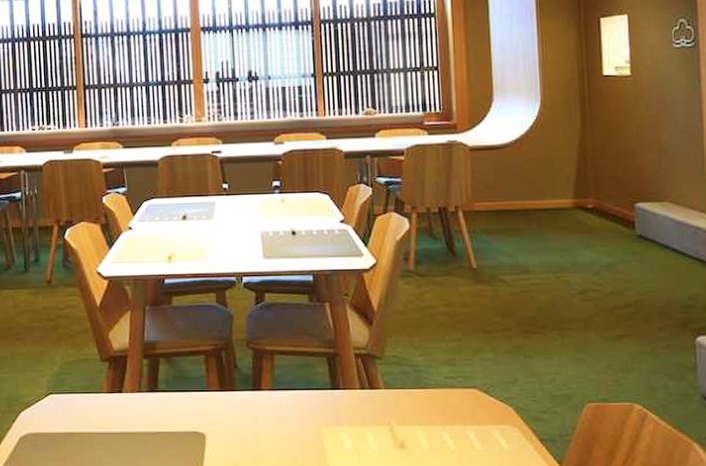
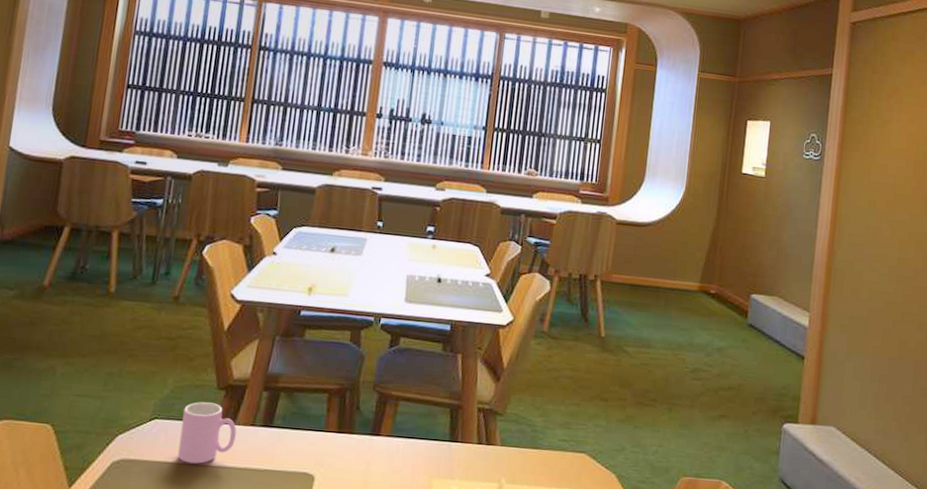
cup: none [74,375,126,432] -> present [177,402,237,464]

